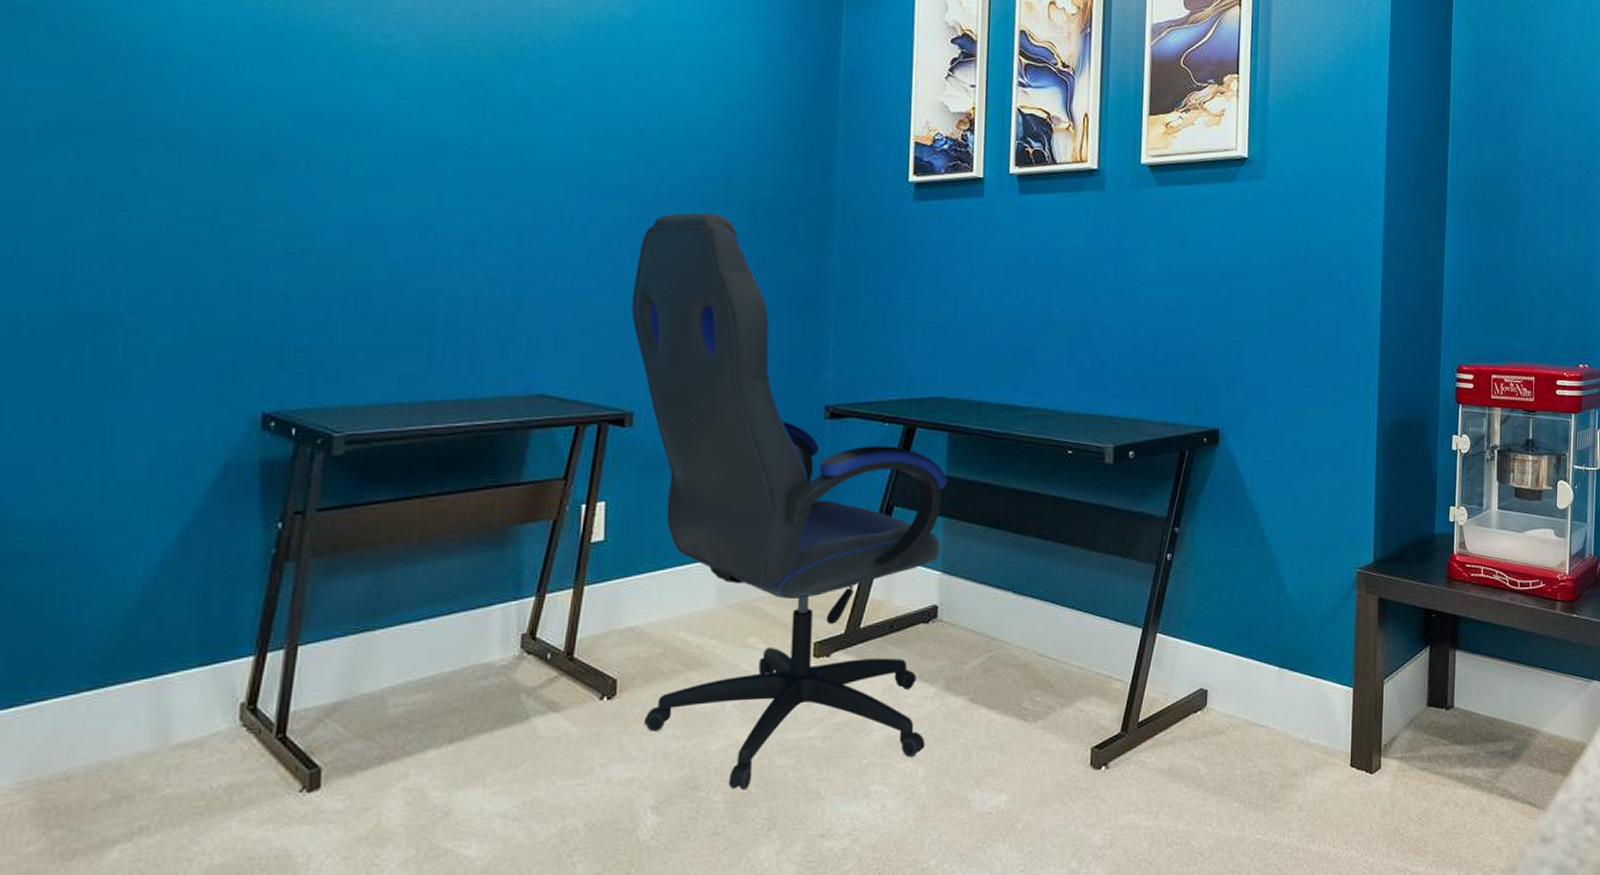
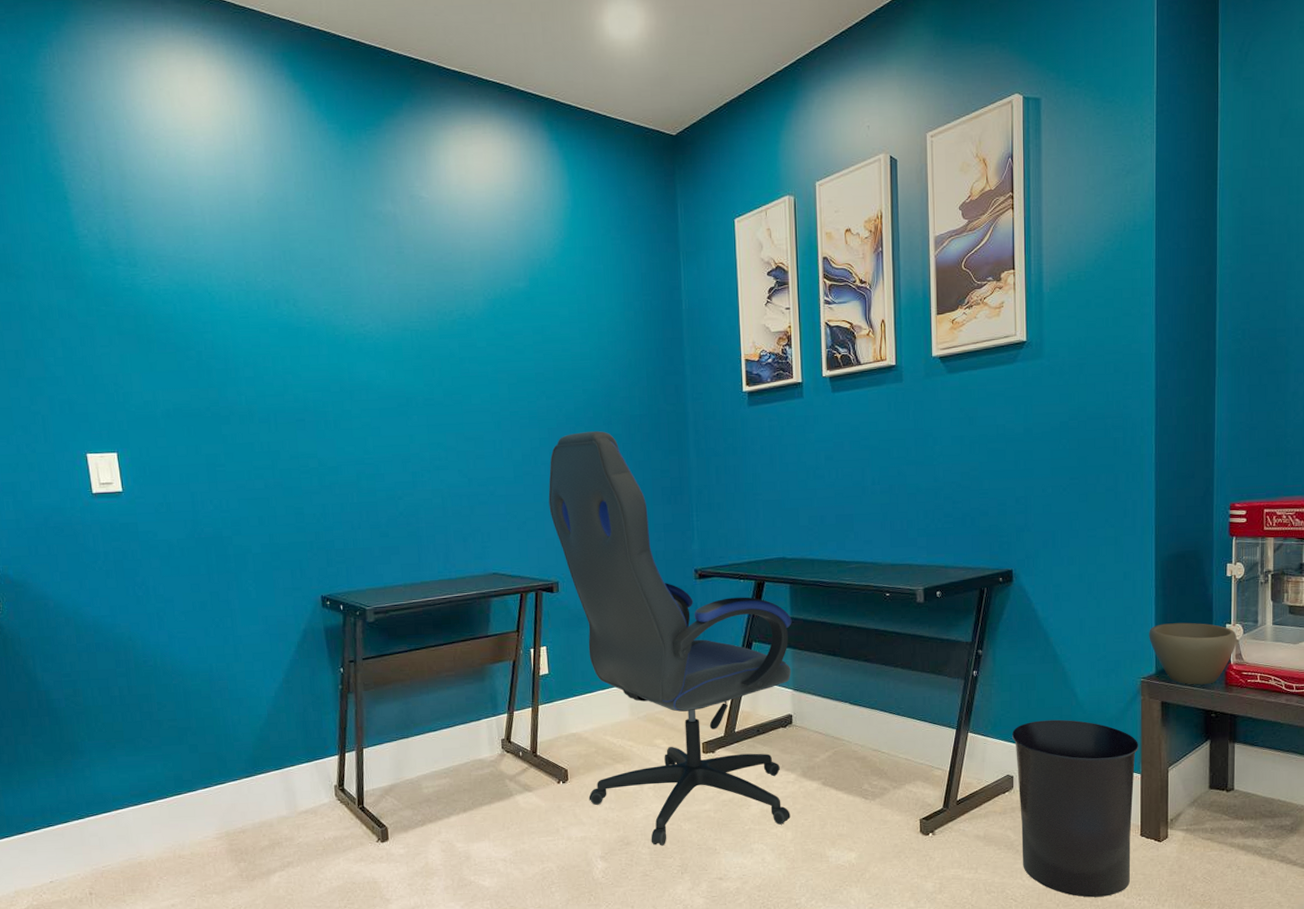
waste bin: none [1209,618,1353,848] -> present [1012,719,1139,898]
bowl: none [1368,502,1461,579] -> present [1149,622,1237,685]

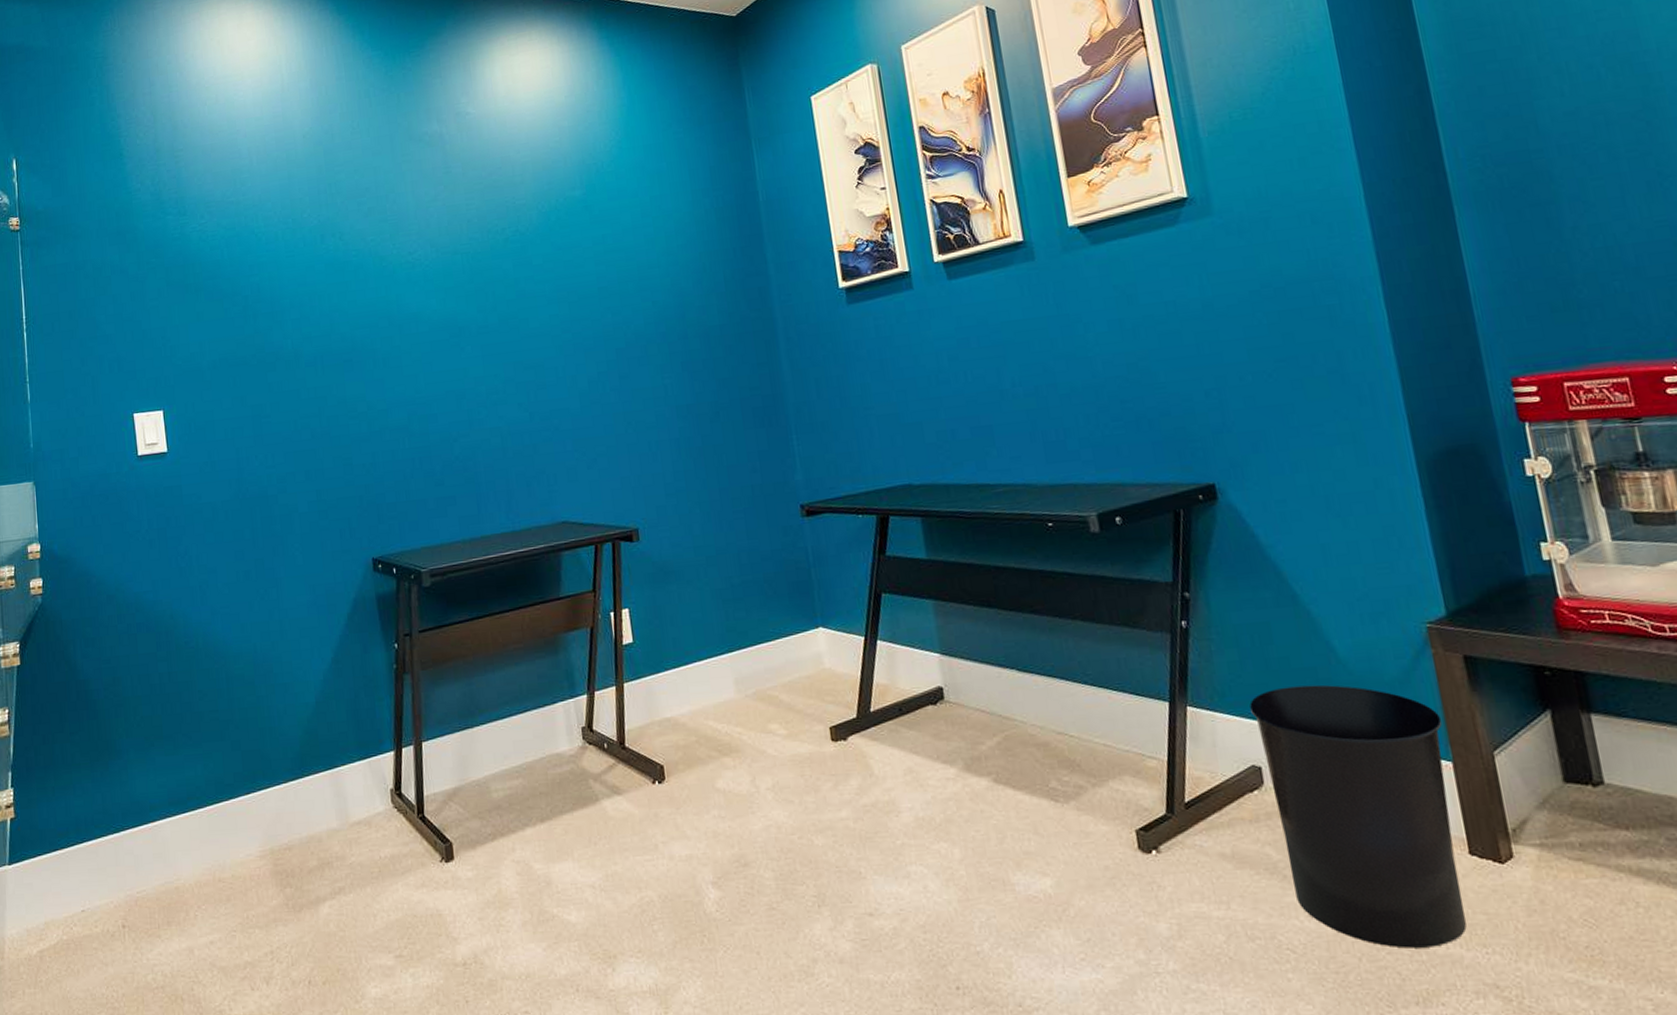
gaming chair: present [548,431,792,846] -> none [620,347,956,868]
bowl: present [1149,622,1237,685] -> none [1425,542,1562,631]

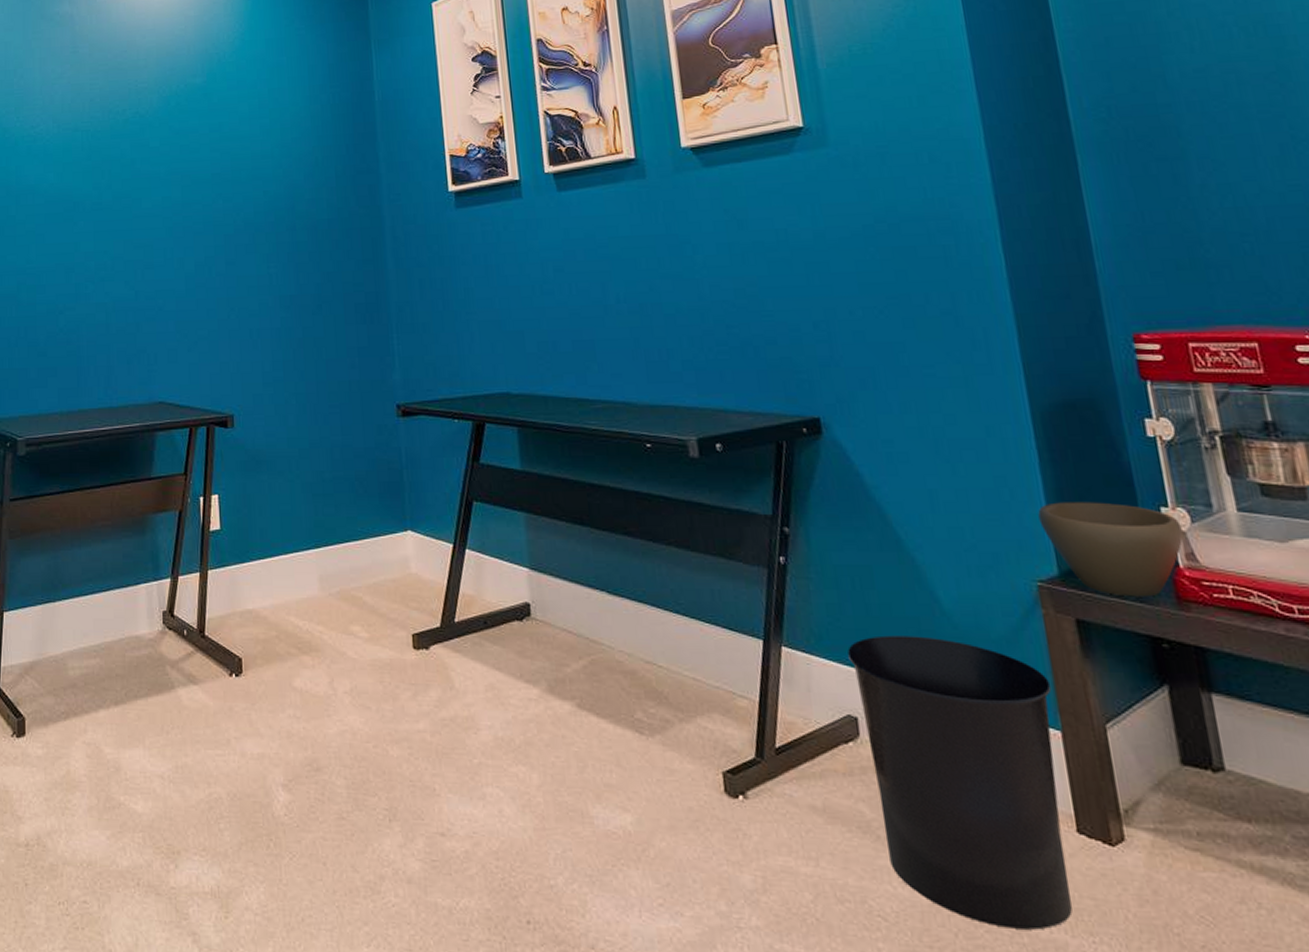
bowl: none [1425,542,1562,631] -> present [1037,502,1183,597]

